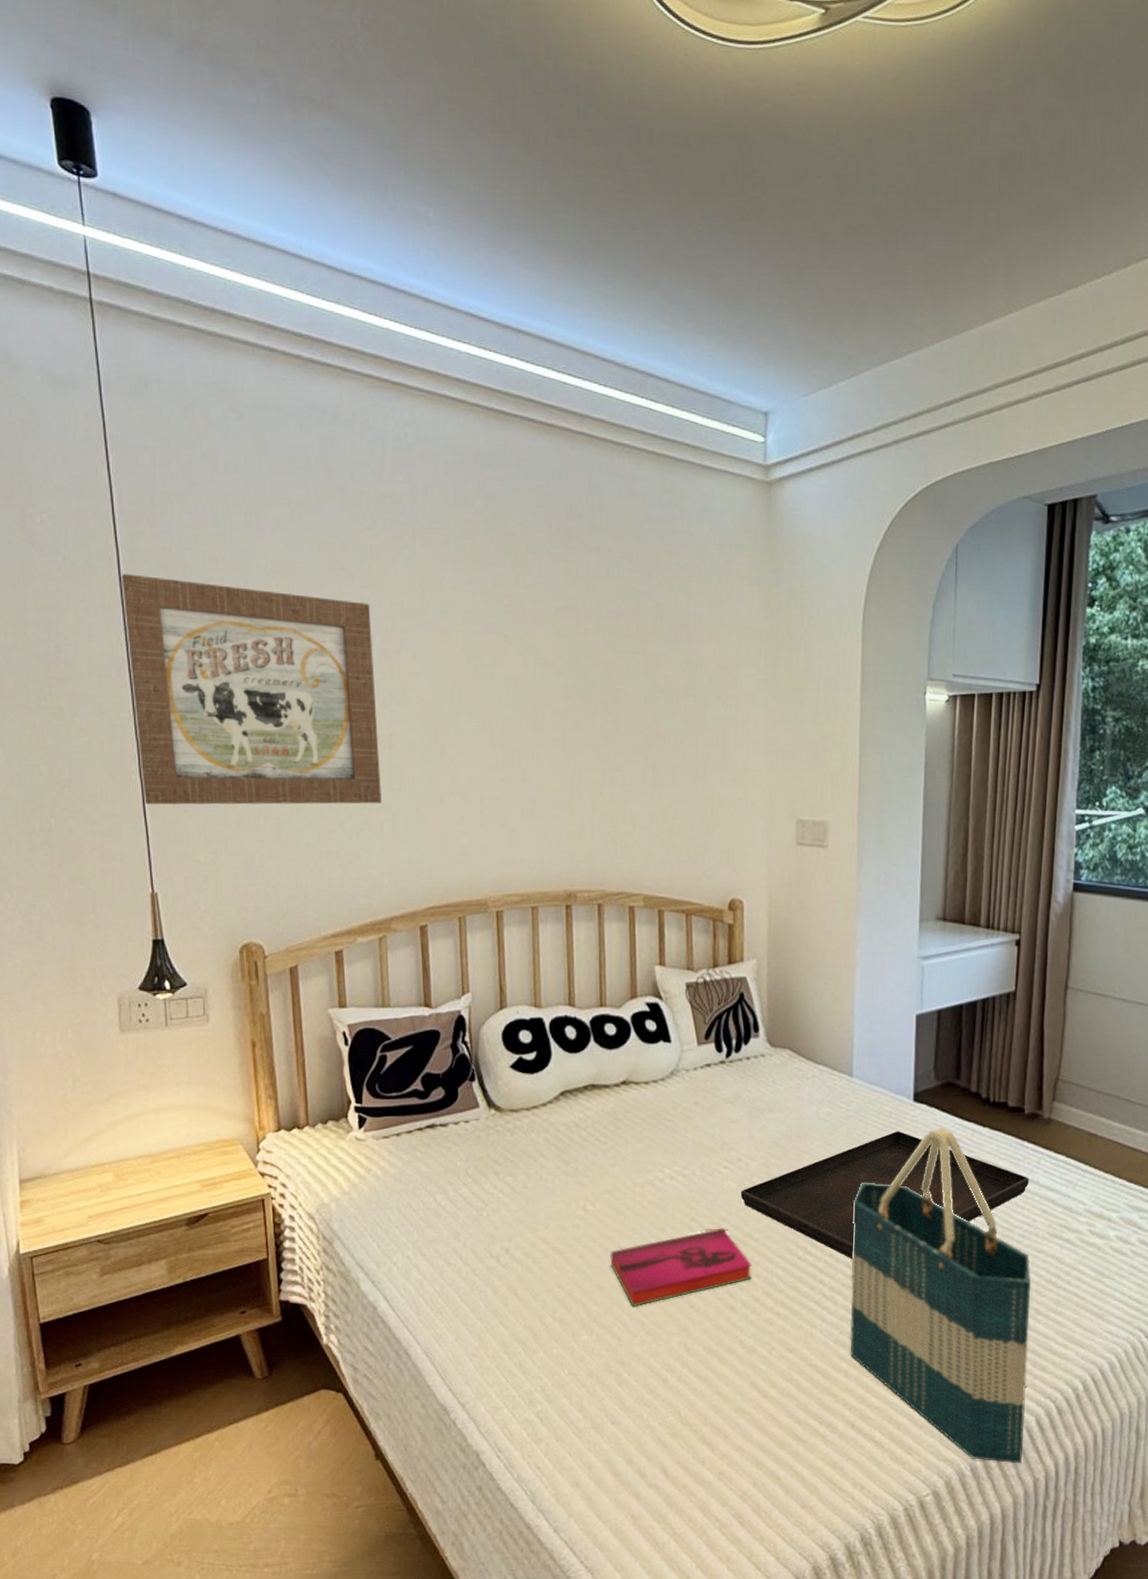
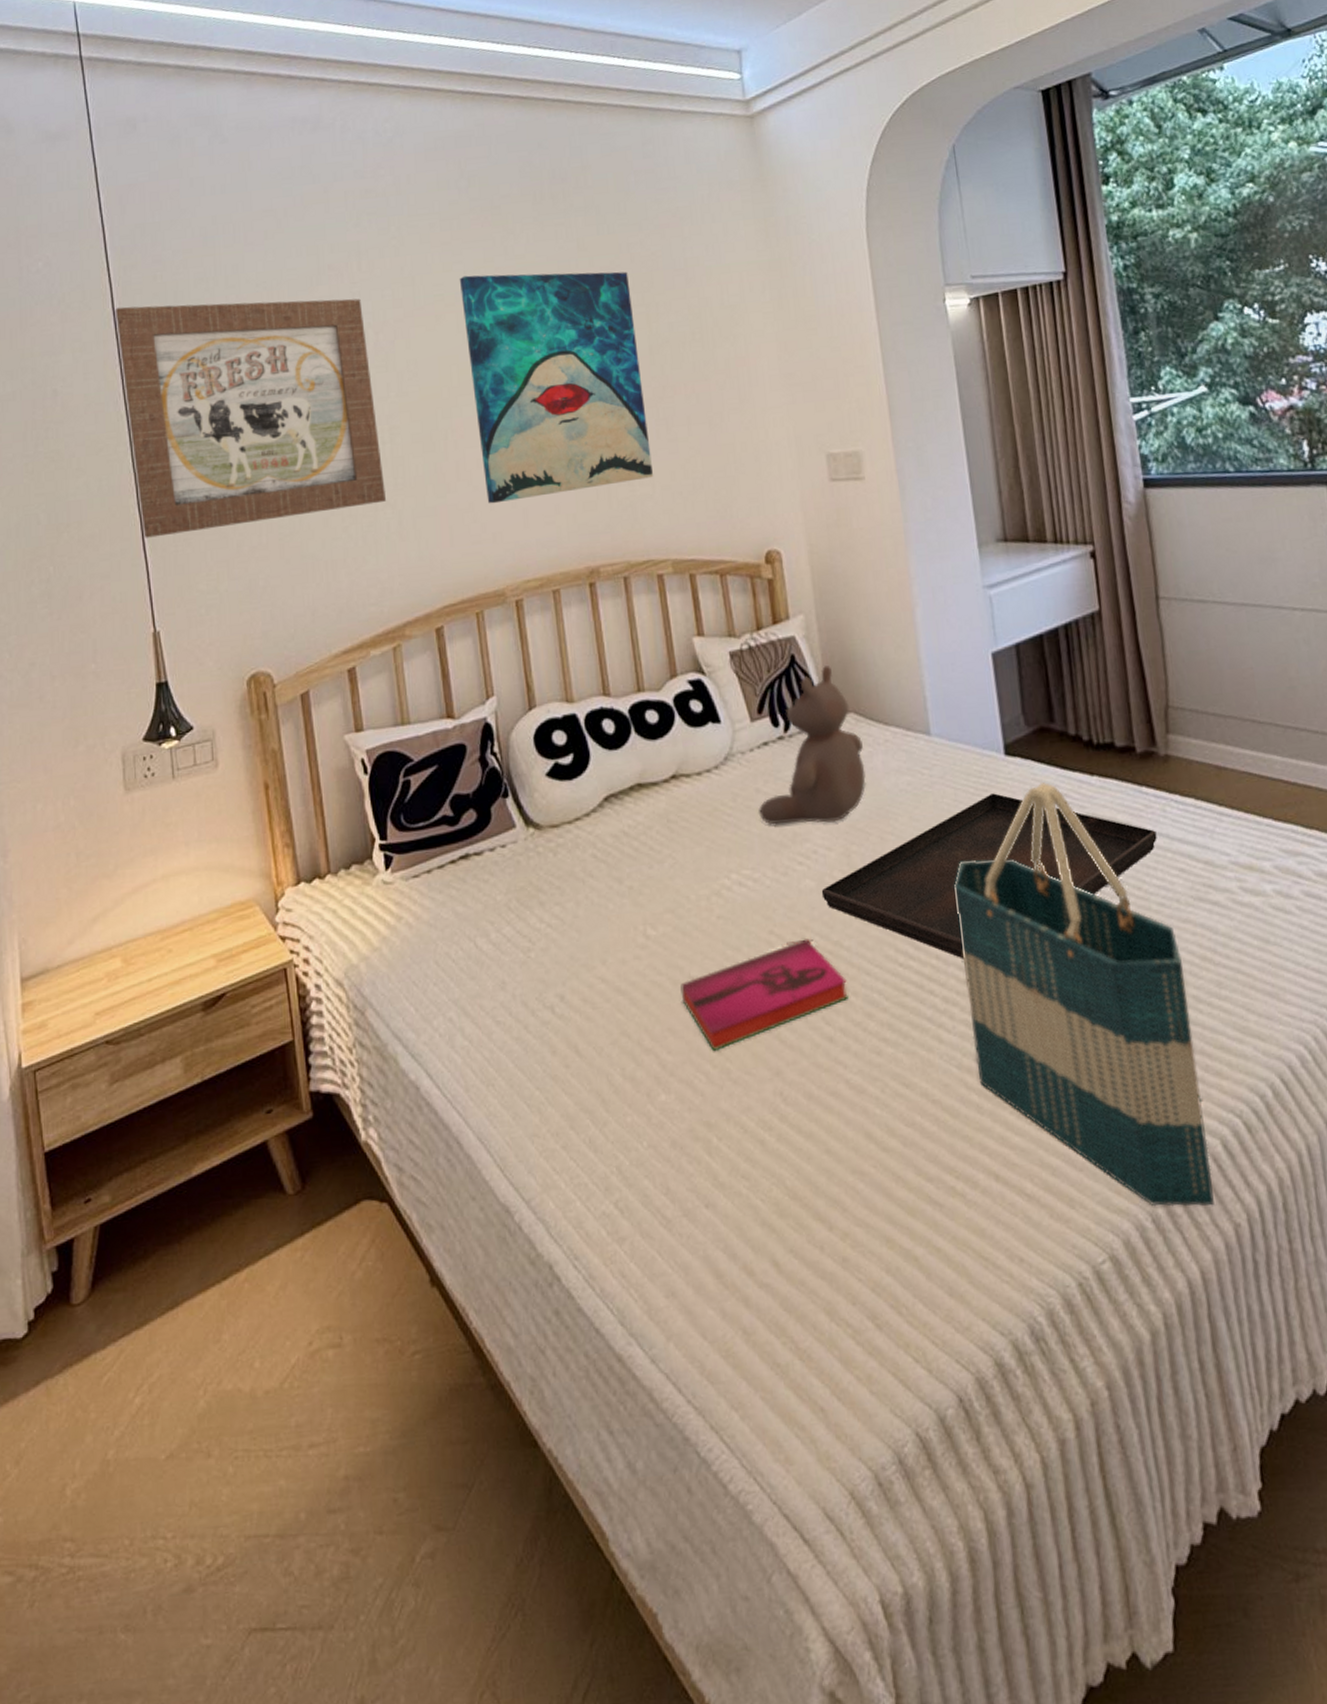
wall art: none [468,597,636,821] -> present [459,271,654,504]
bear: none [695,1006,793,1138] -> present [759,666,866,825]

